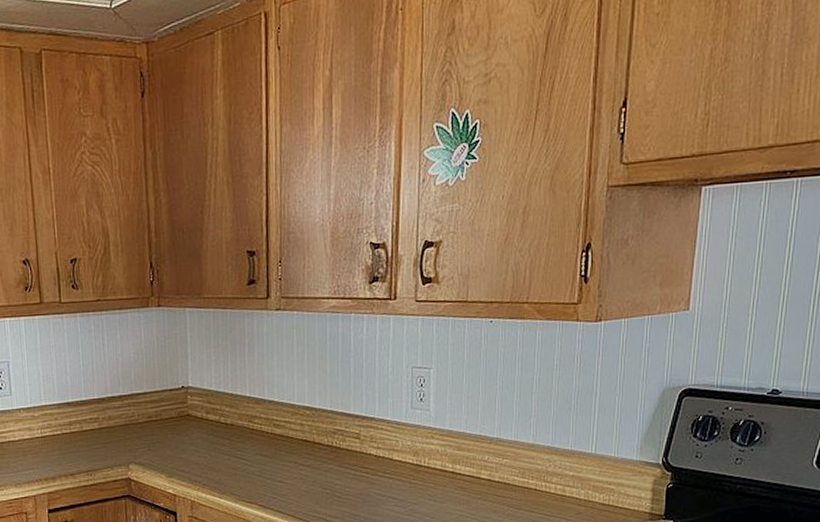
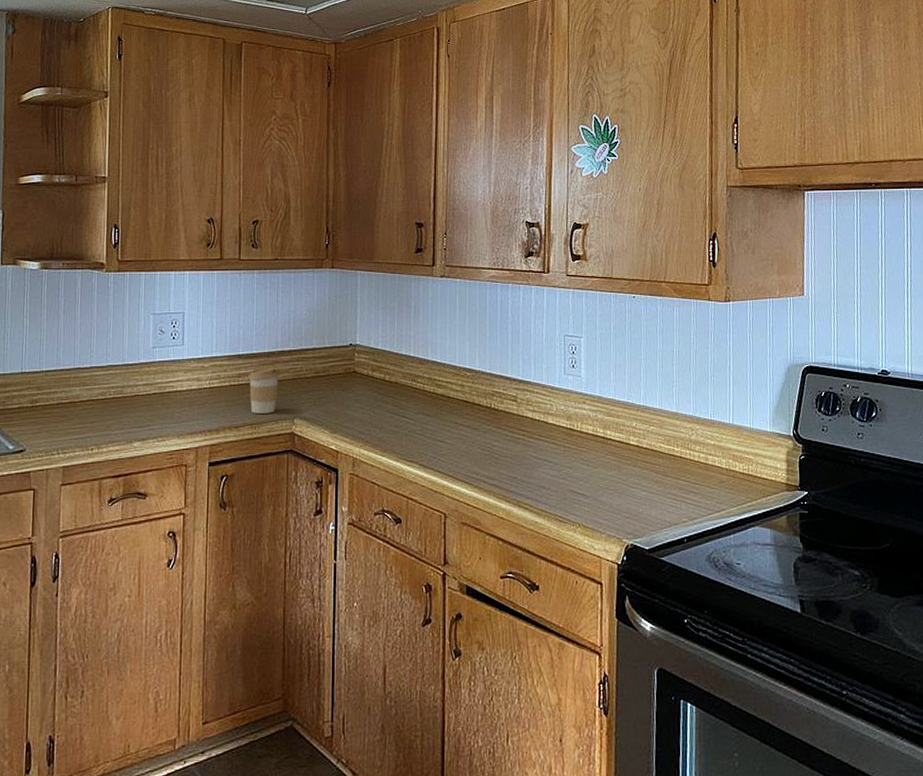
coffee cup: none [80,413,112,461] -> present [248,367,279,413]

